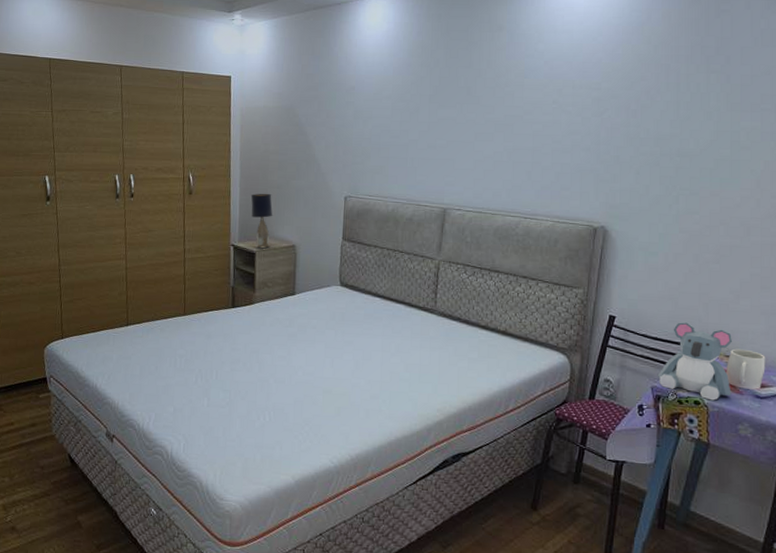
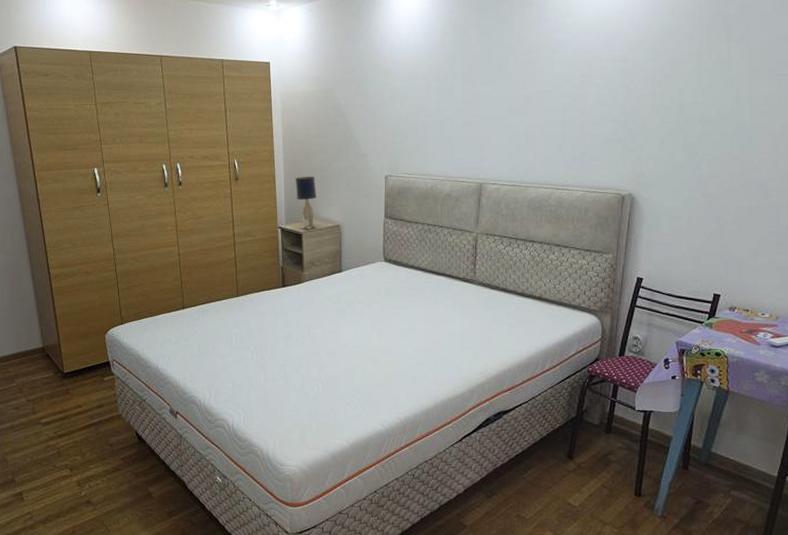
stuffed animal: present [657,322,733,401] -> none [681,281,751,352]
mug: present [726,348,766,391] -> none [745,303,781,341]

